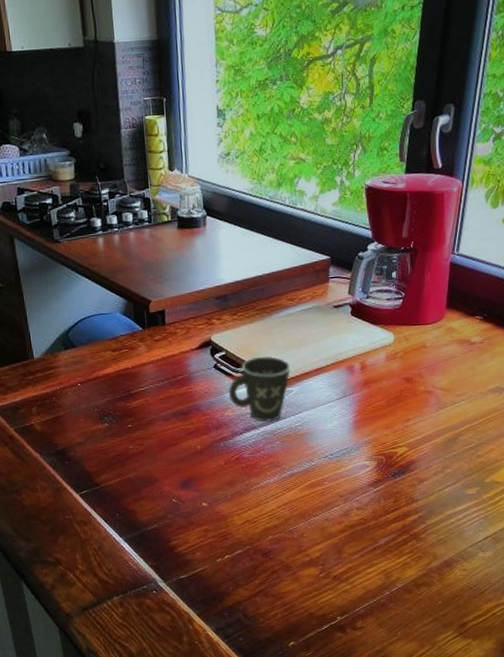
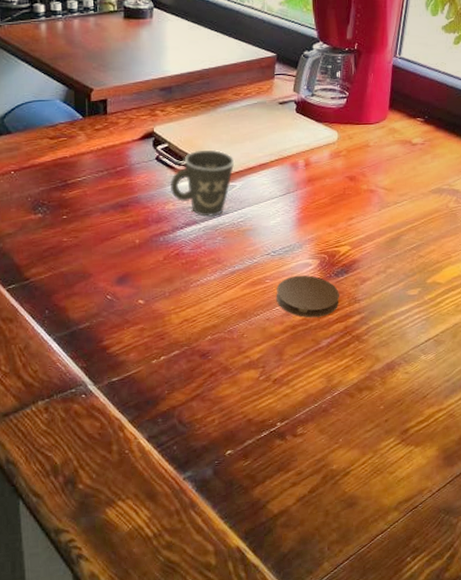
coaster: none [334,477,397,518] -> present [276,275,339,318]

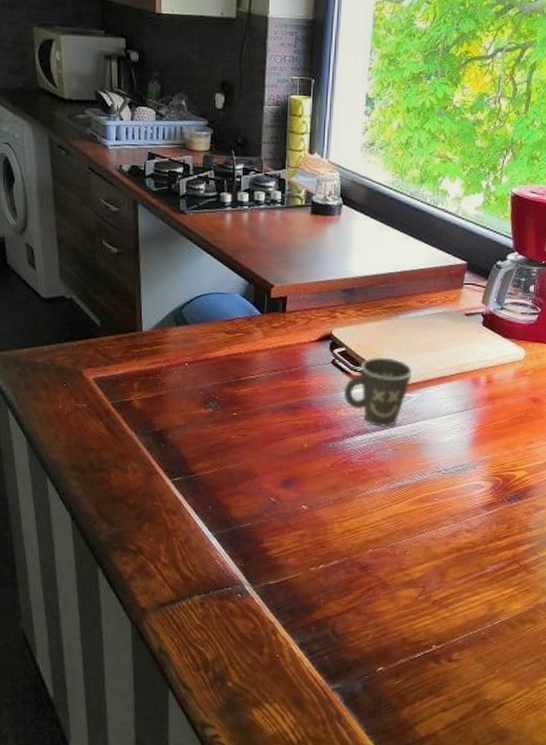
coaster: present [276,275,339,318] -> none [443,496,510,542]

